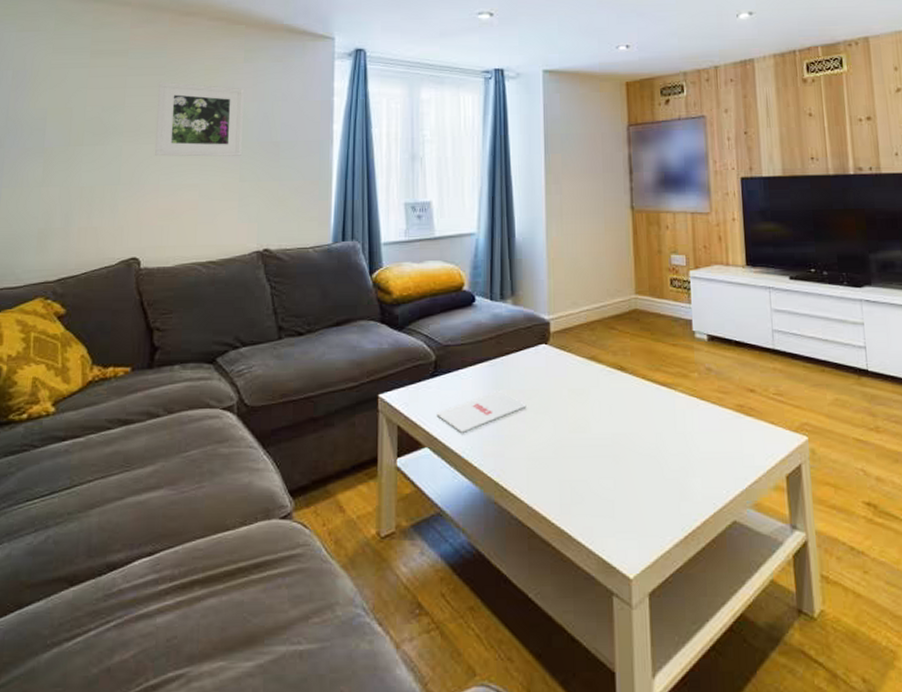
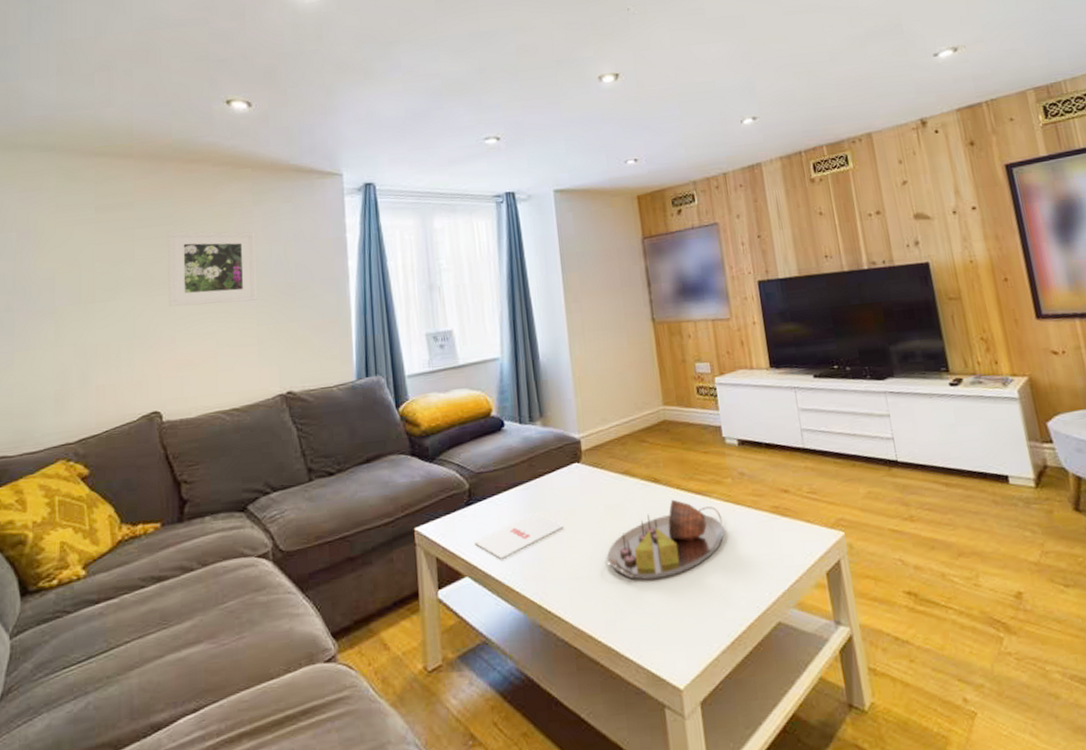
serving tray: none [564,389,687,468] -> present [604,499,725,580]

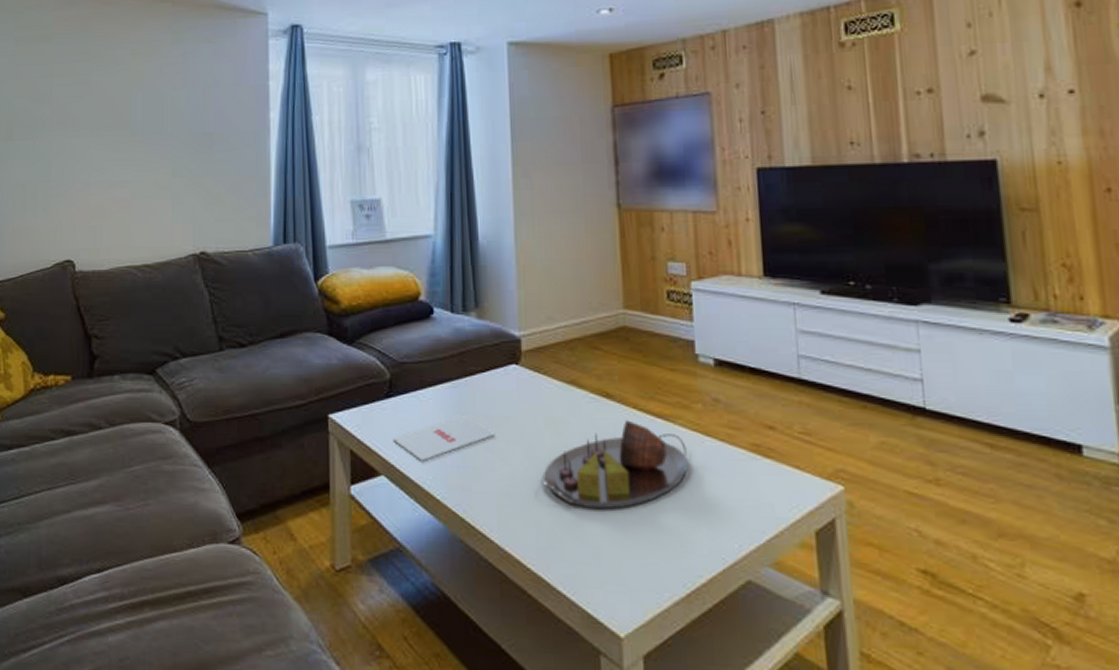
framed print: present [168,231,257,307] -> none [84,69,173,151]

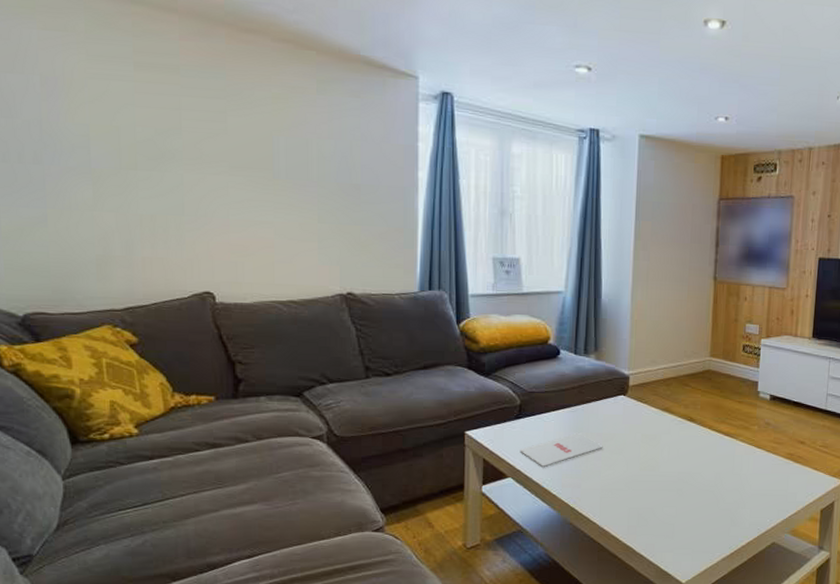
serving tray: present [539,420,689,510] -> none [634,437,744,499]

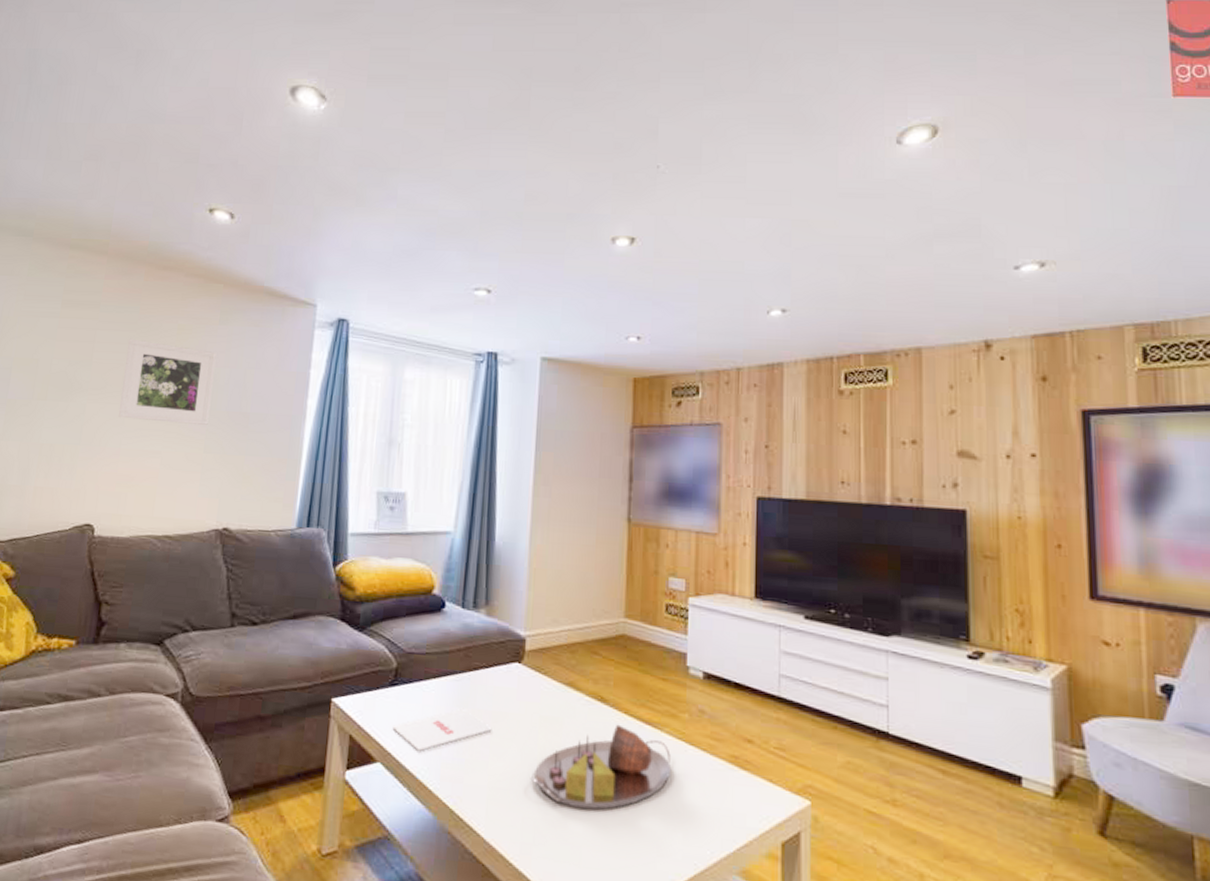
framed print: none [220,106,319,196] -> present [119,338,216,425]
serving tray: none [634,437,744,499] -> present [530,724,672,810]

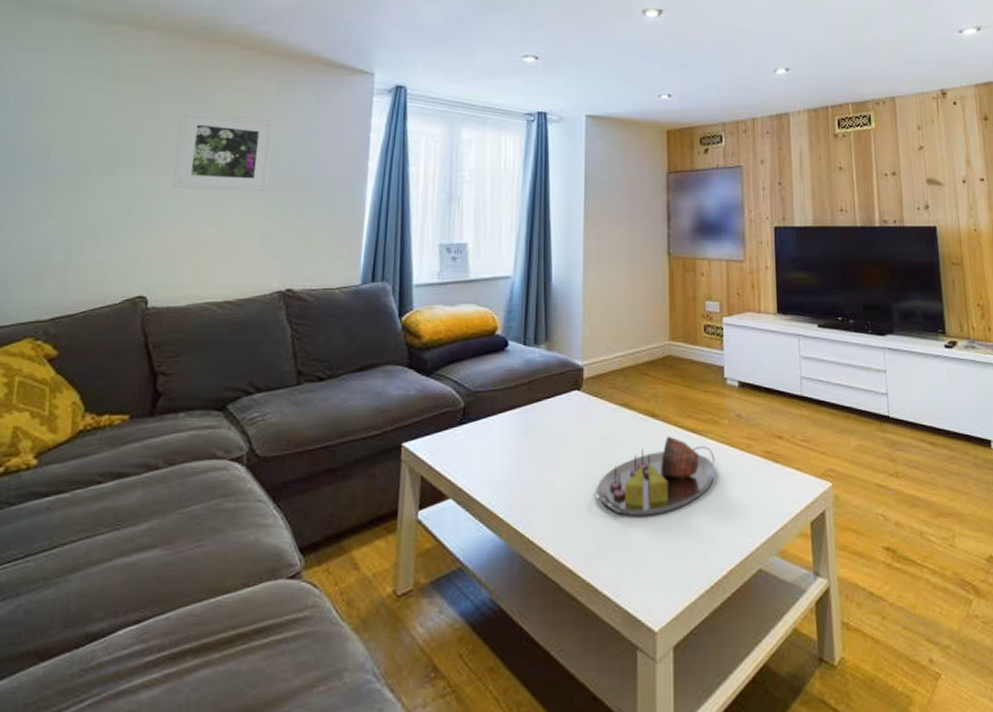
magazine: present [392,708,492,751] -> none [462,437,556,483]

